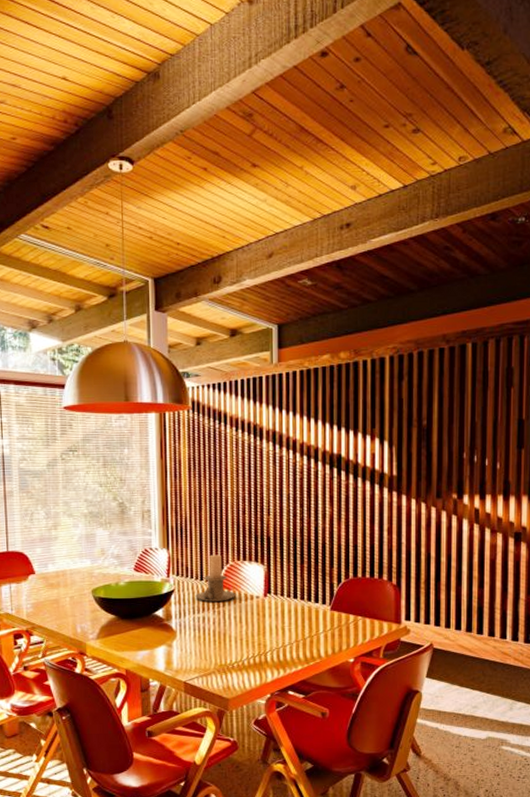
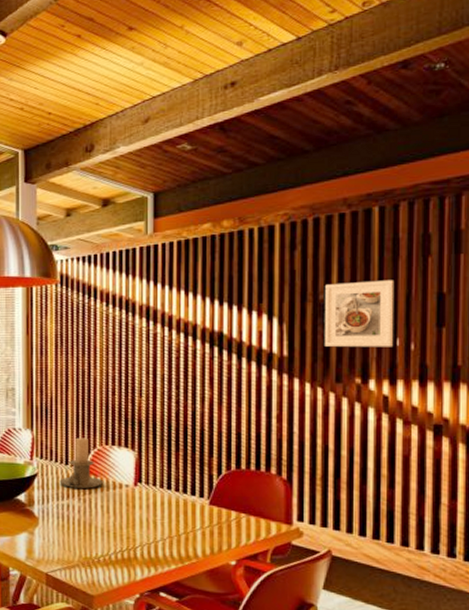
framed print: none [428,408,484,467] -> present [325,280,395,348]

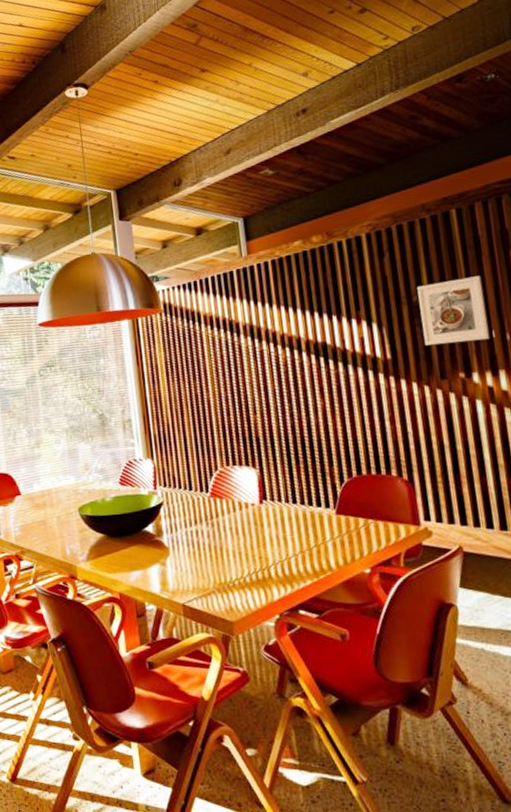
candle holder: present [59,437,104,489] -> none [185,461,230,514]

